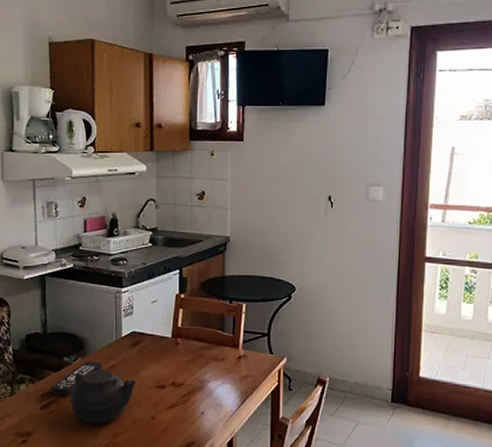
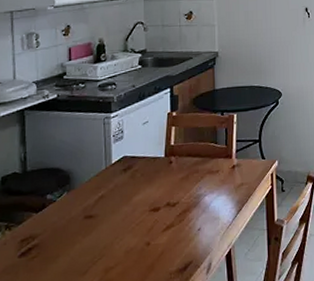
remote control: present [50,361,103,396] -> none [31,193,92,239]
teapot: present [70,367,136,425] -> none [54,197,129,264]

